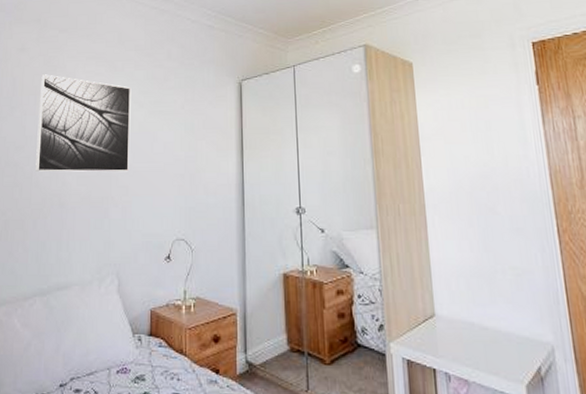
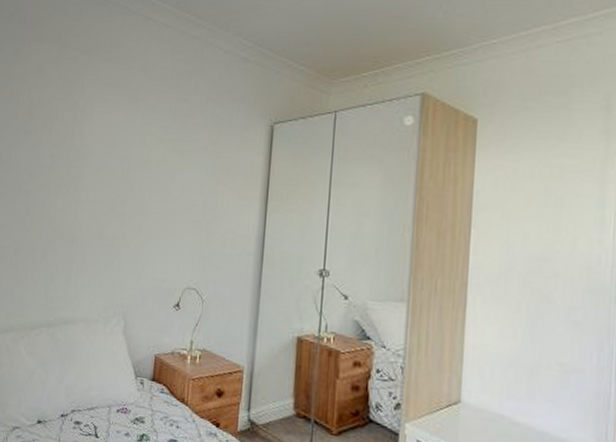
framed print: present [35,74,131,172] -> none [48,99,152,212]

